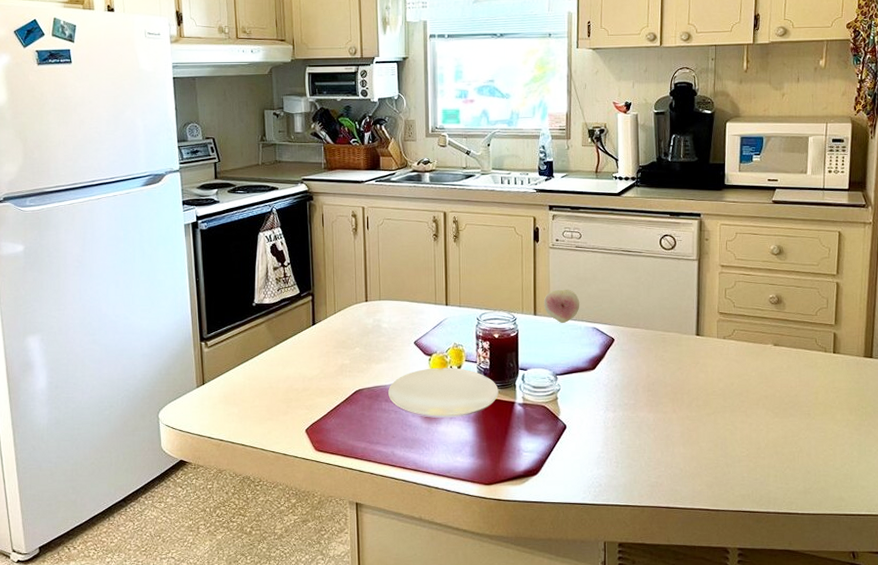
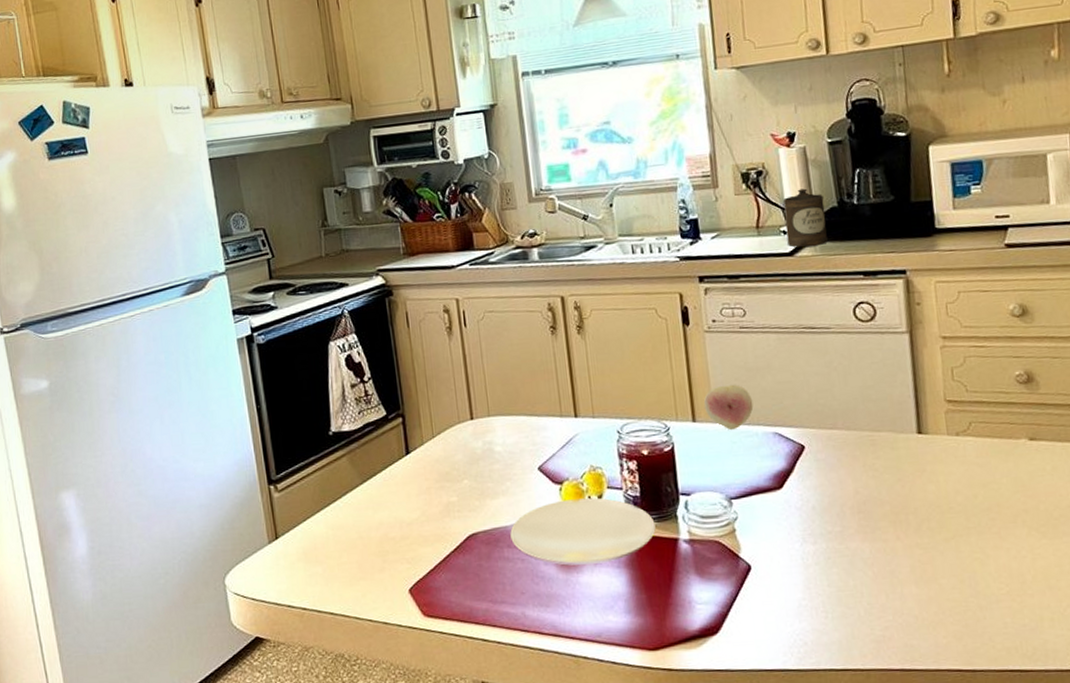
canister: none [617,146,647,190] -> present [783,188,828,247]

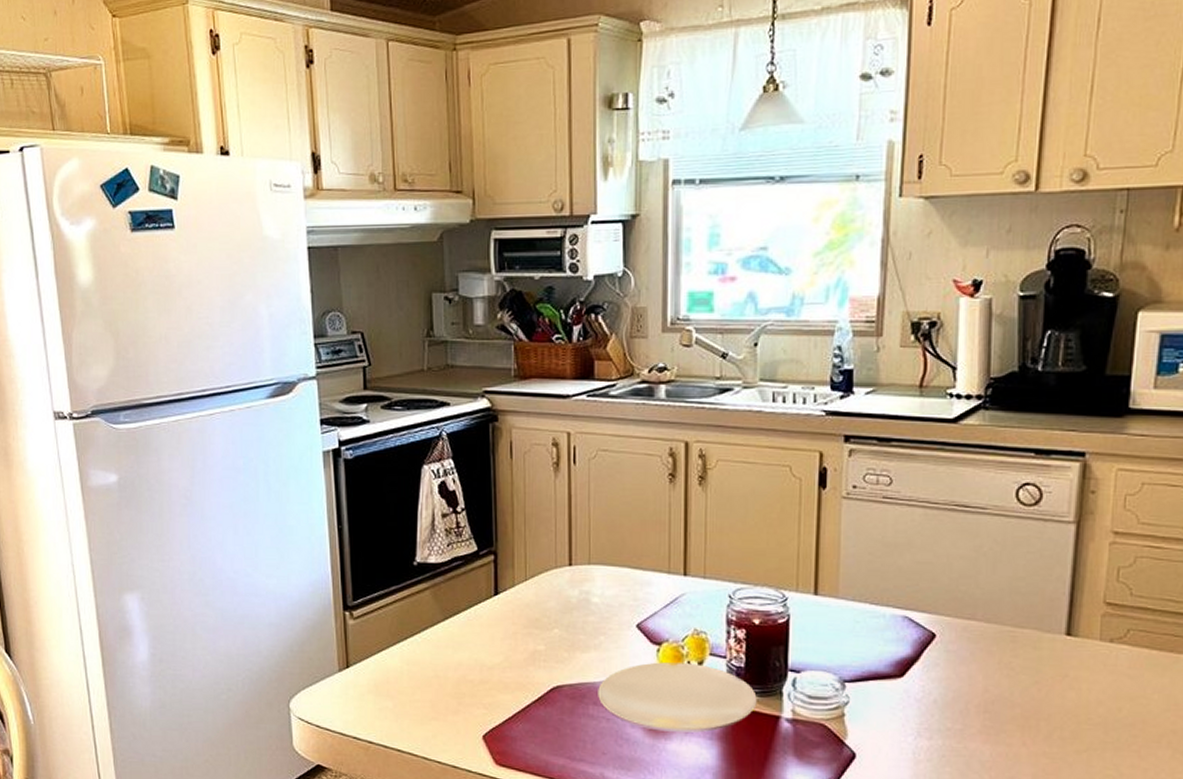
fruit: present [703,384,754,431] -> none [829,558,885,609]
canister: present [783,188,828,247] -> none [953,347,1003,414]

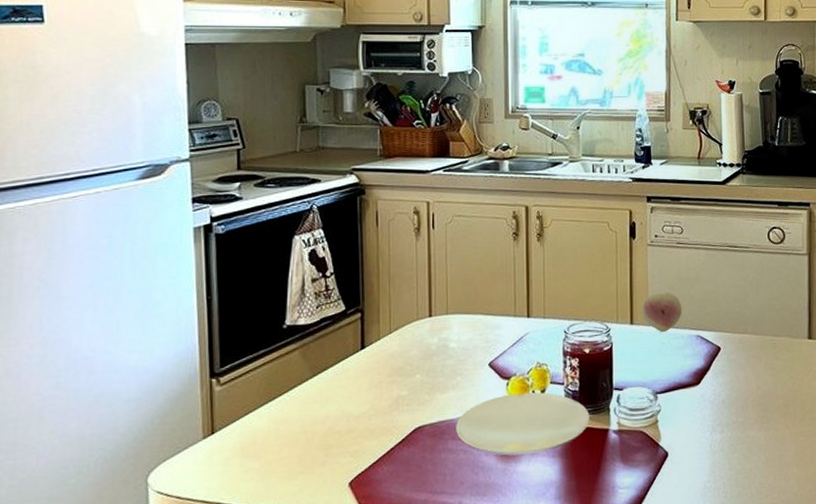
fruit: none [829,558,885,609] -> present [641,292,682,333]

